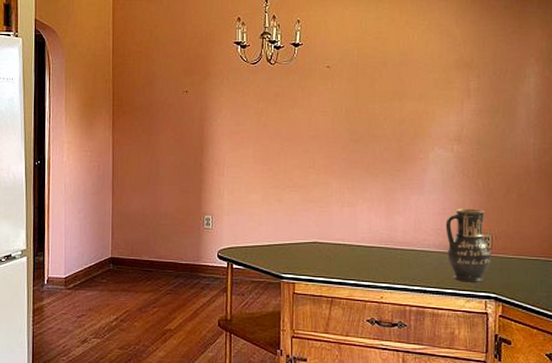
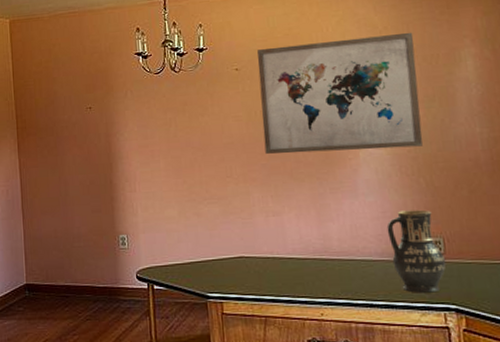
wall art: none [346,46,488,152] -> present [257,32,423,154]

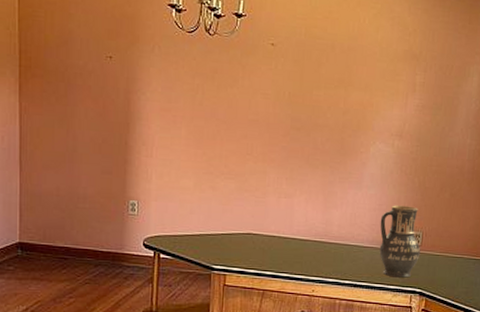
wall art: present [257,32,423,154] -> none [287,28,437,149]

